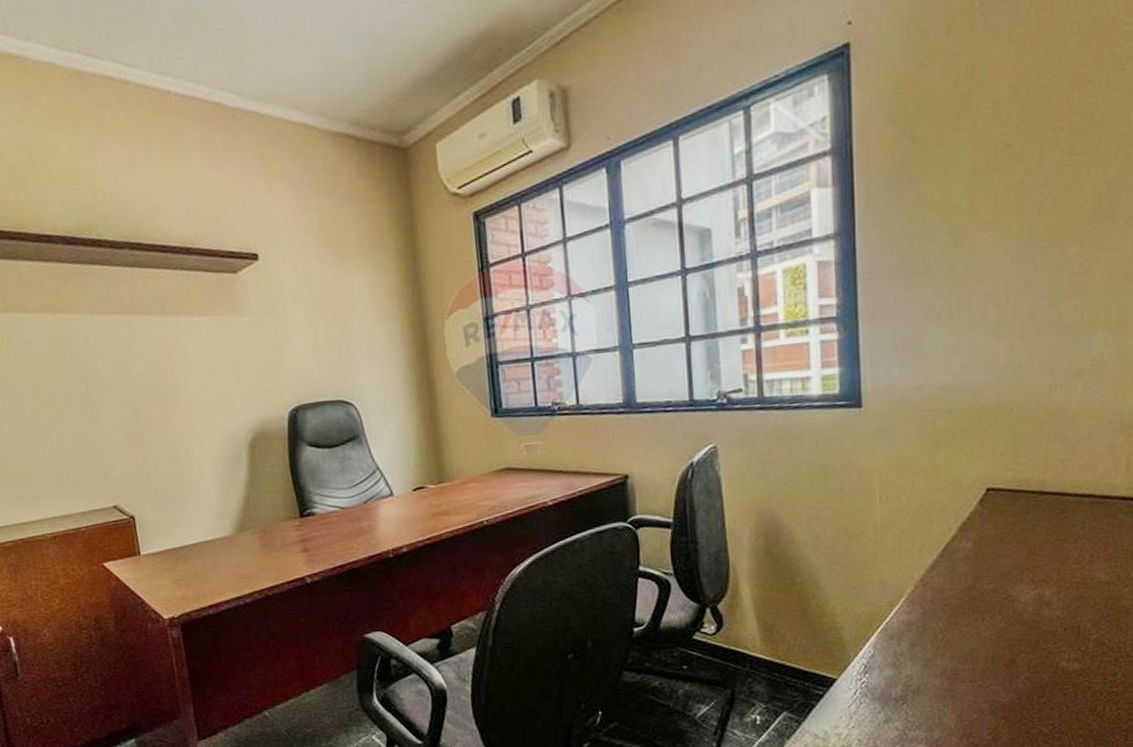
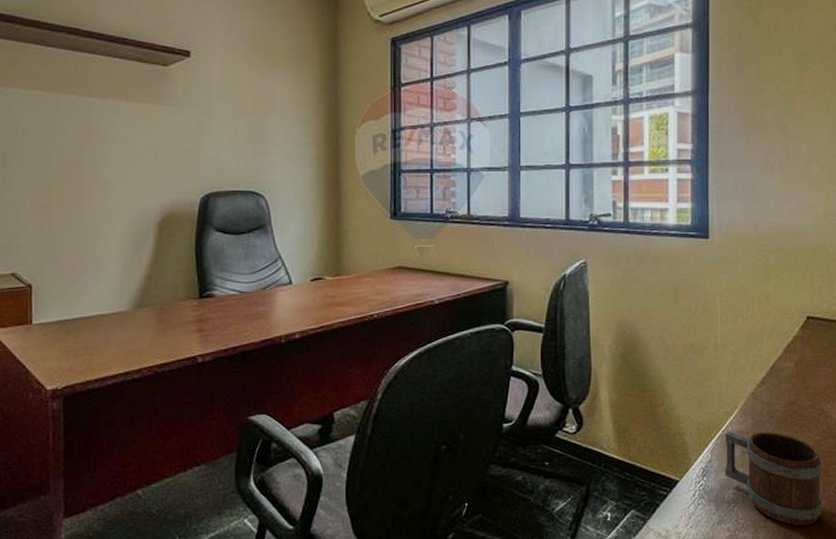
mug: none [889,621,1008,722] -> present [725,432,822,526]

